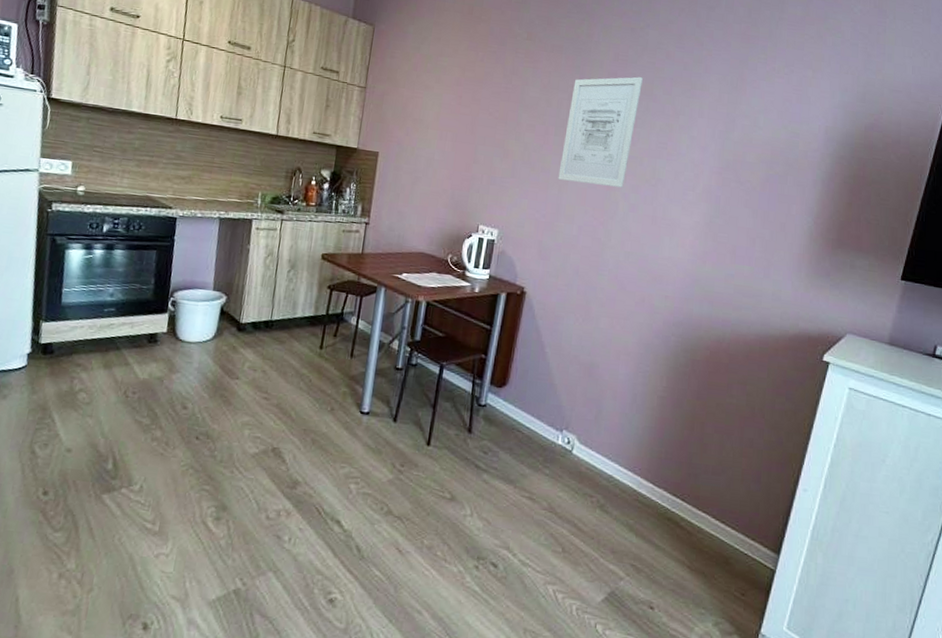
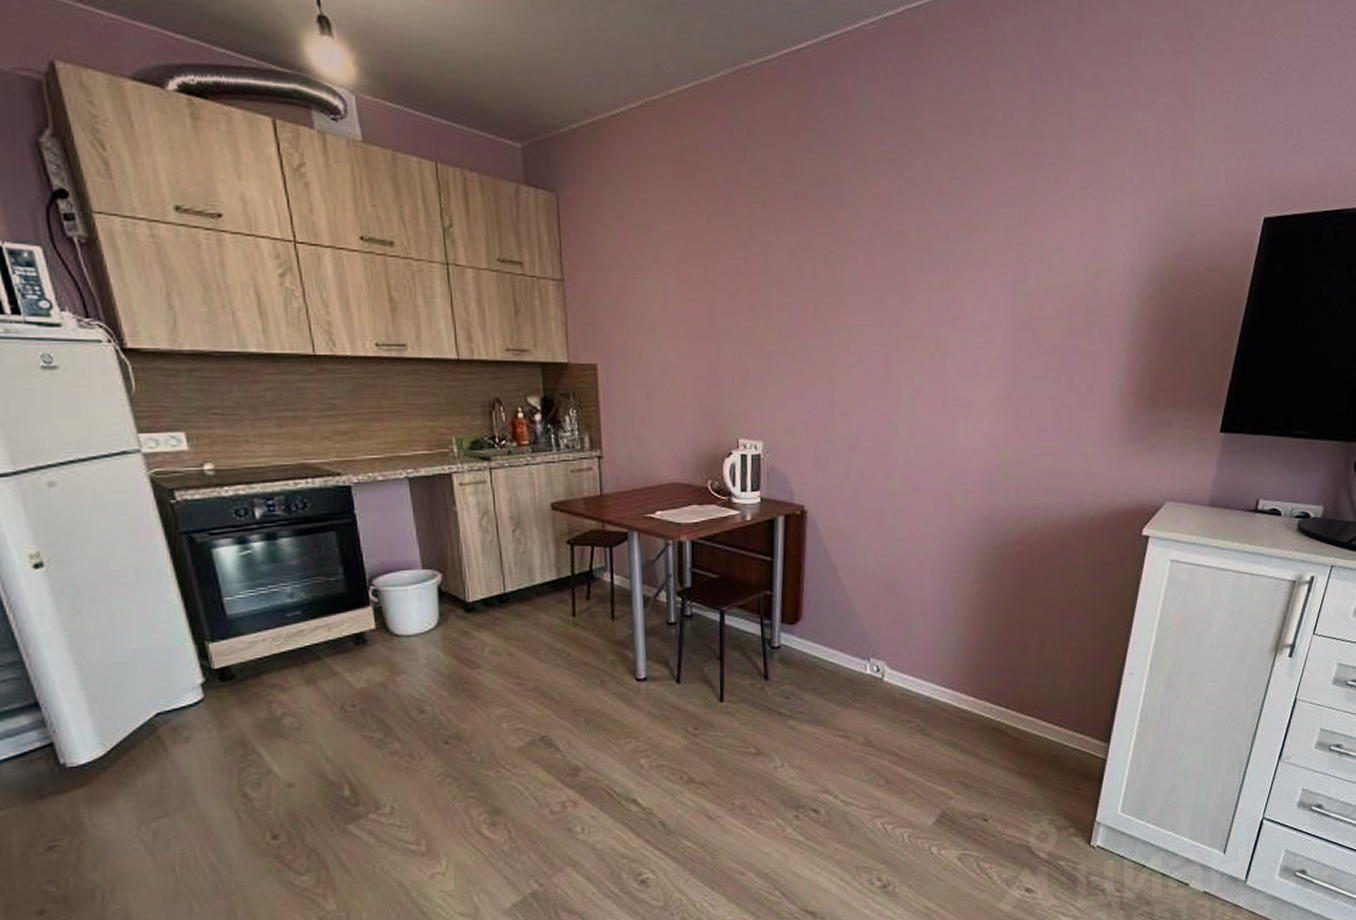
wall art: present [558,76,644,188] -> none [825,223,914,369]

